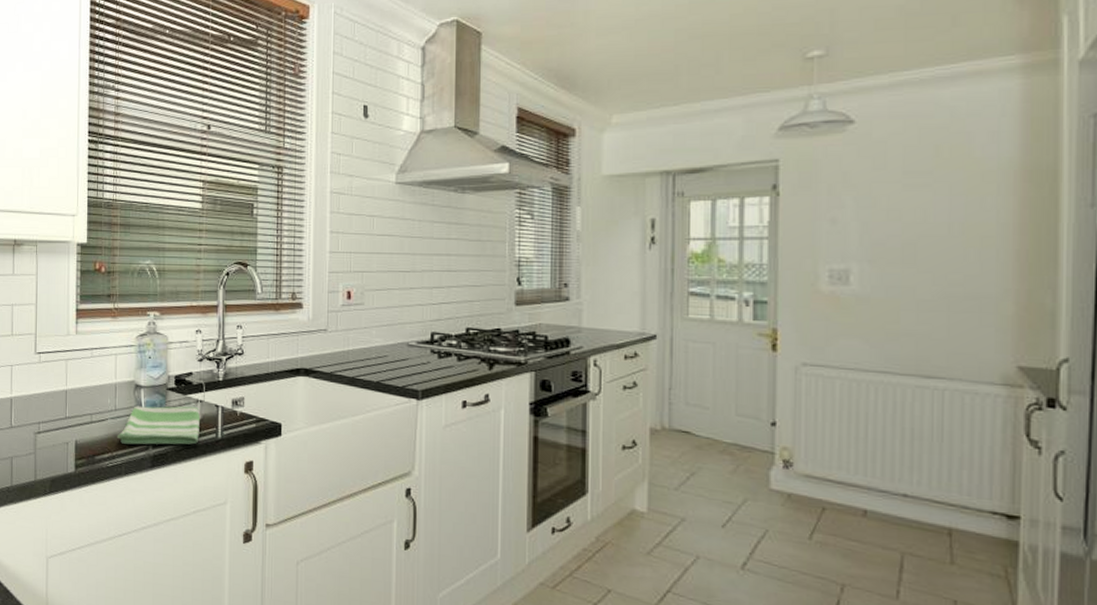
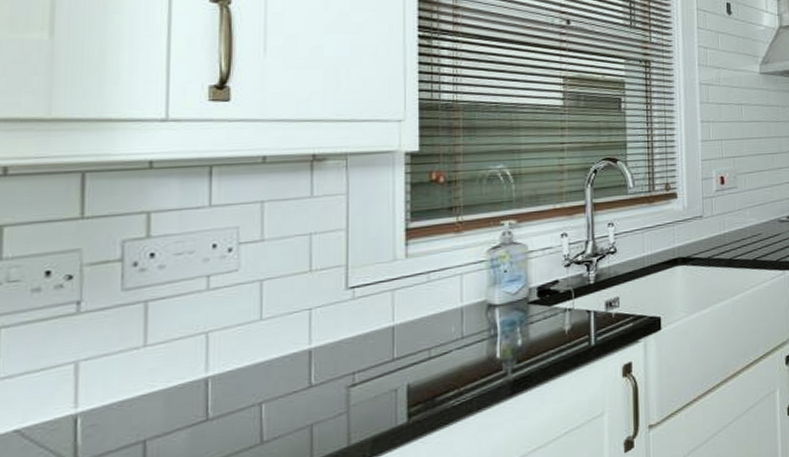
dish towel: present [117,406,201,445] -> none [465,316,570,375]

